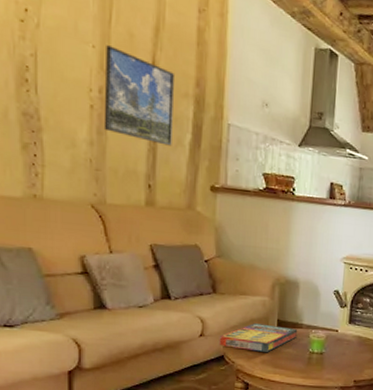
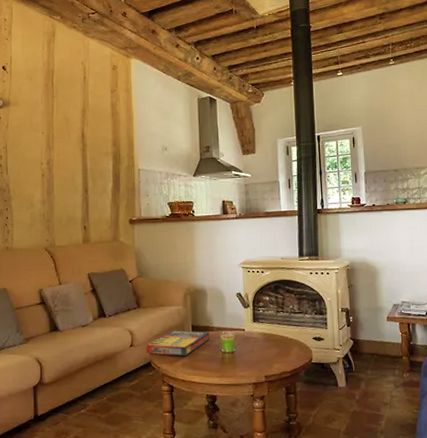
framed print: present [103,45,176,146] -> none [51,130,99,194]

